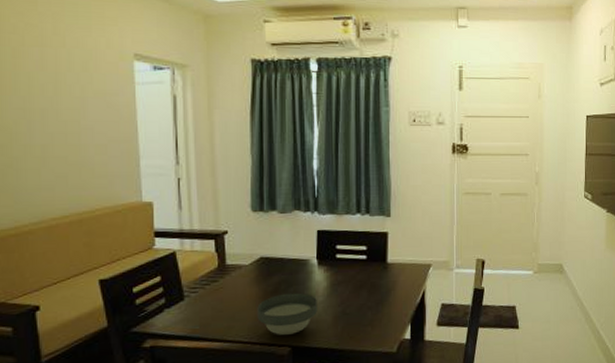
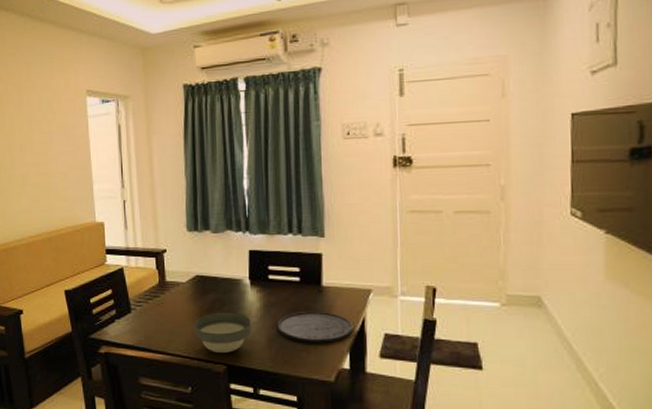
plate: none [343,286,414,318] -> present [277,310,353,344]

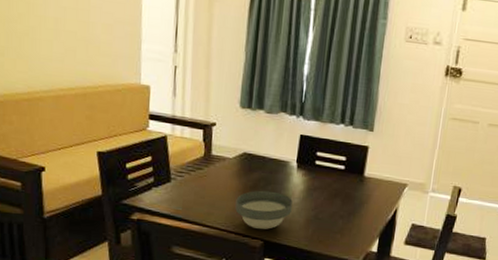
plate: present [277,310,353,344] -> none [317,197,386,229]

